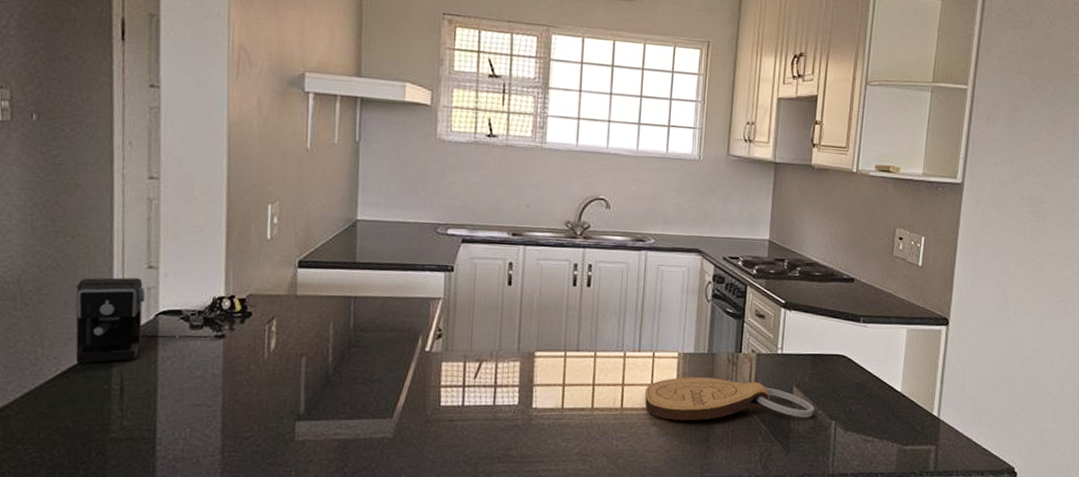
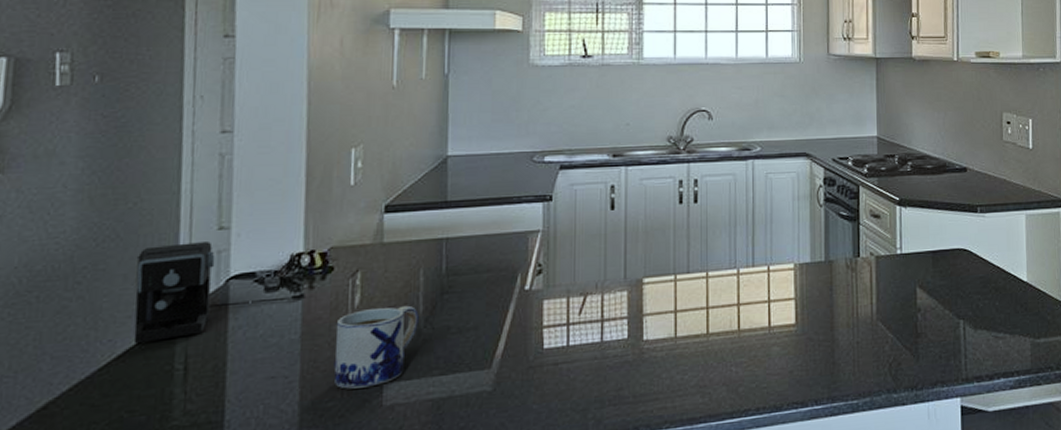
mug: none [251,353,328,423] -> present [333,305,419,389]
cutting board: present [645,377,815,420] -> none [763,286,941,338]

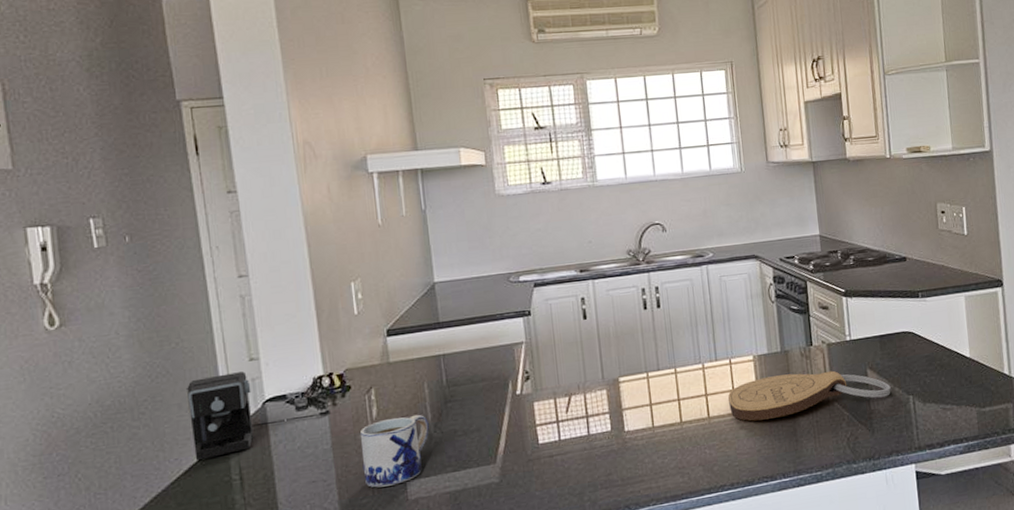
cutting board: none [763,286,941,338] -> present [728,370,891,421]

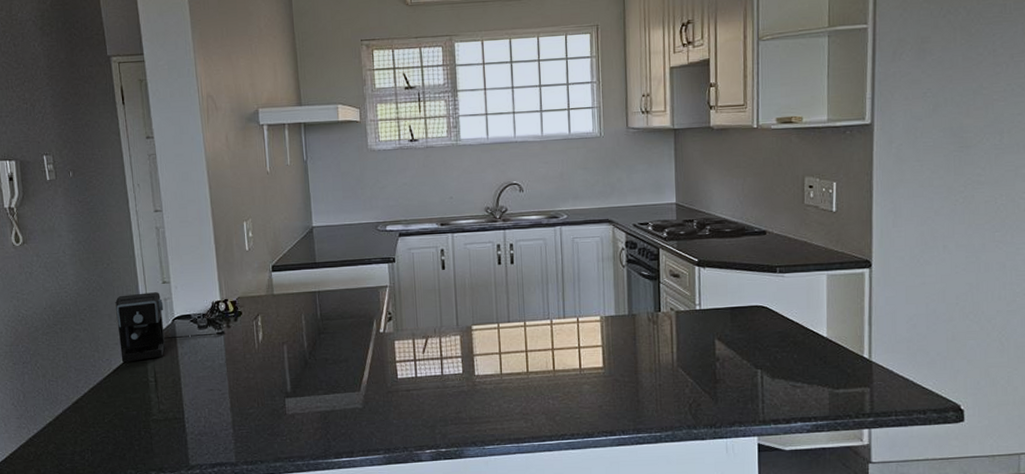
mug: present [359,414,429,488] -> none [248,341,305,401]
cutting board: present [728,370,891,421] -> none [574,337,739,378]

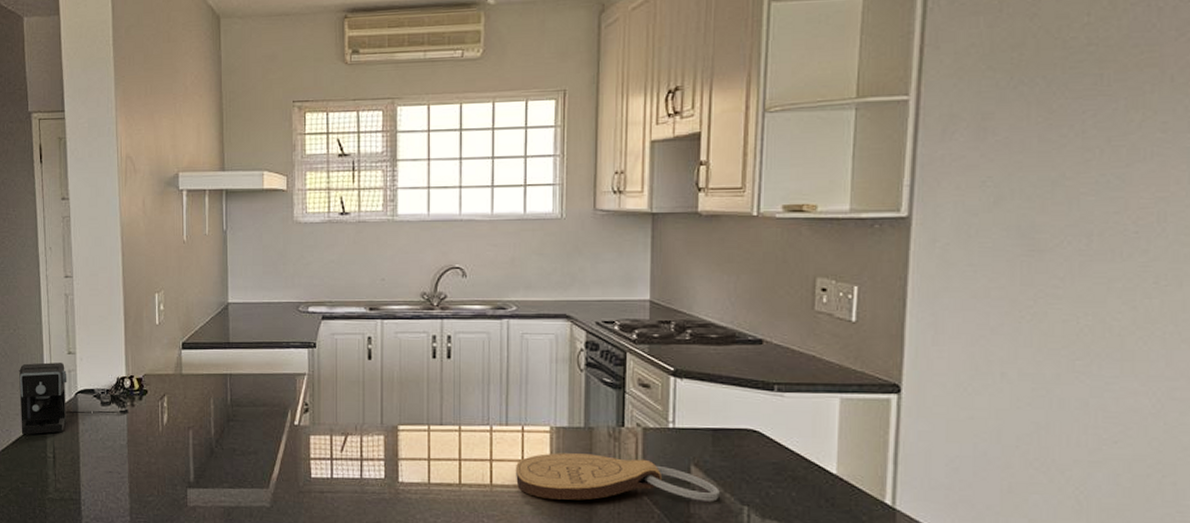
cutting board: none [574,337,739,378] -> present [516,453,720,502]

